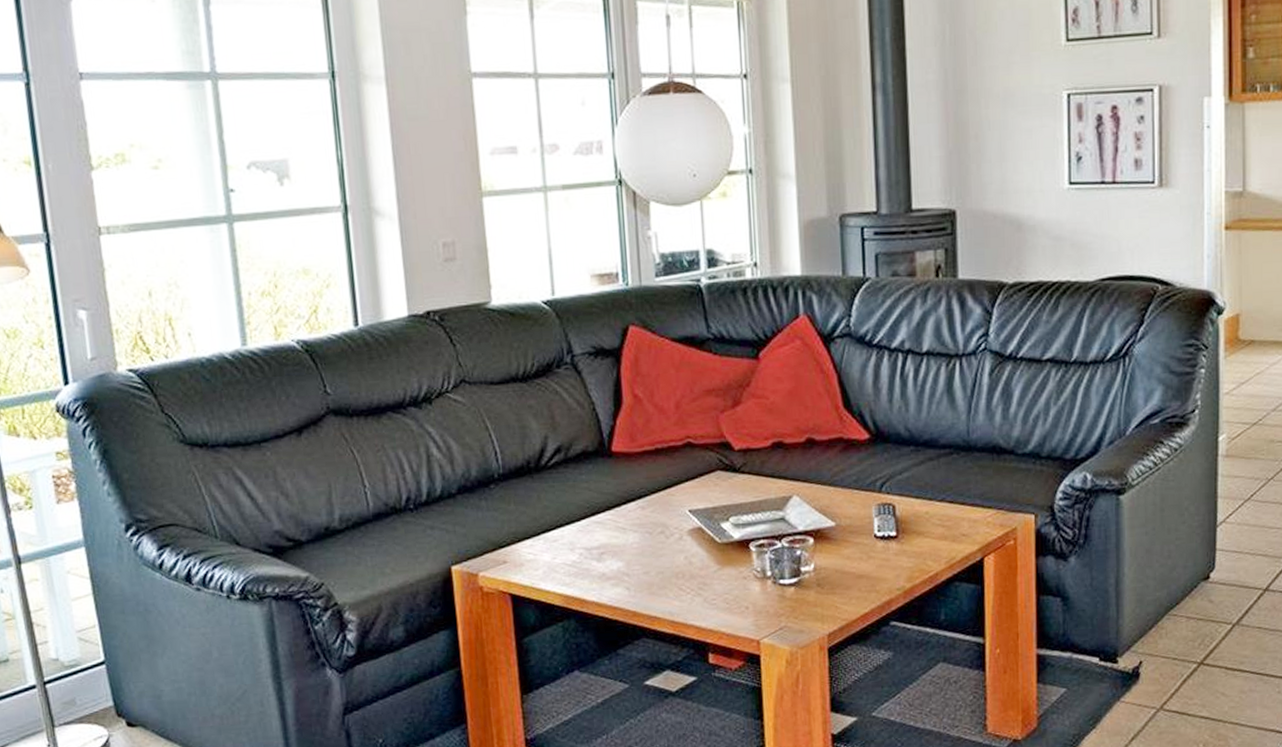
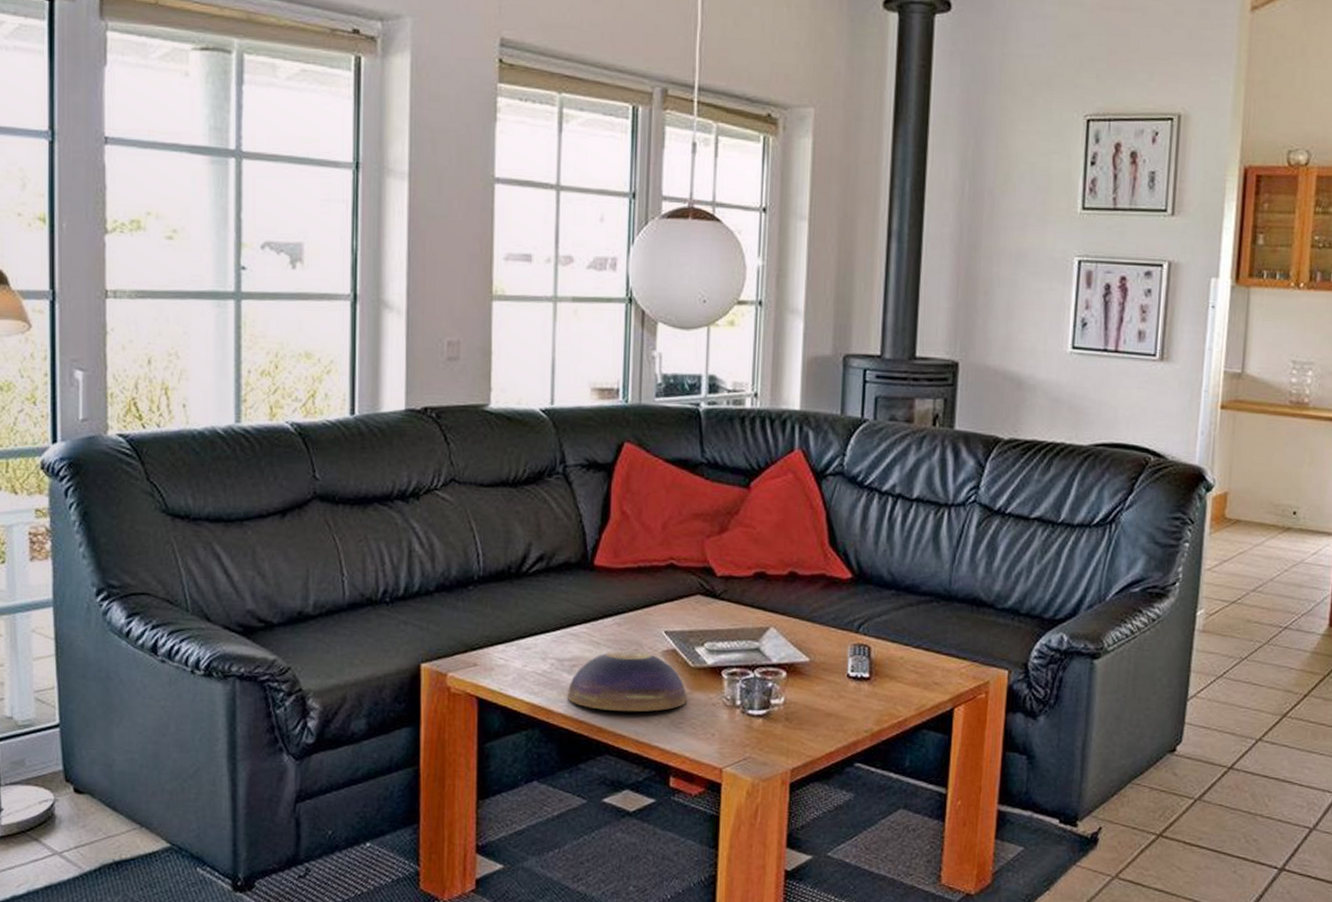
decorative bowl: none [599,531,718,594] -> present [568,649,688,712]

